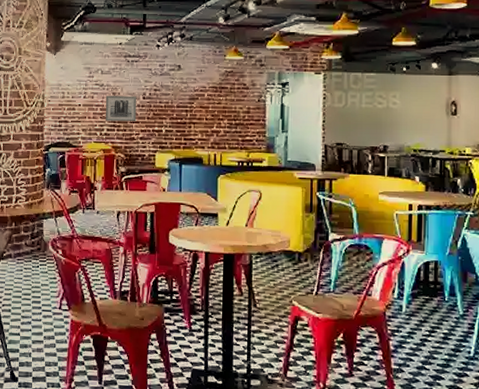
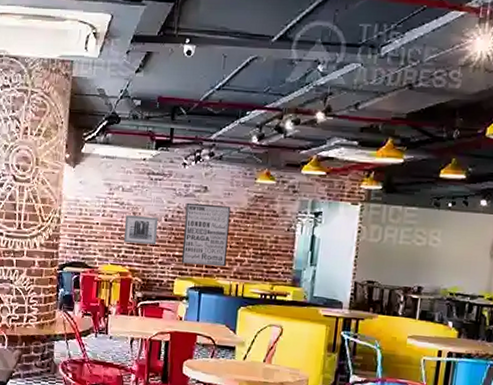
wall art: none [161,81,204,139] -> present [181,202,231,267]

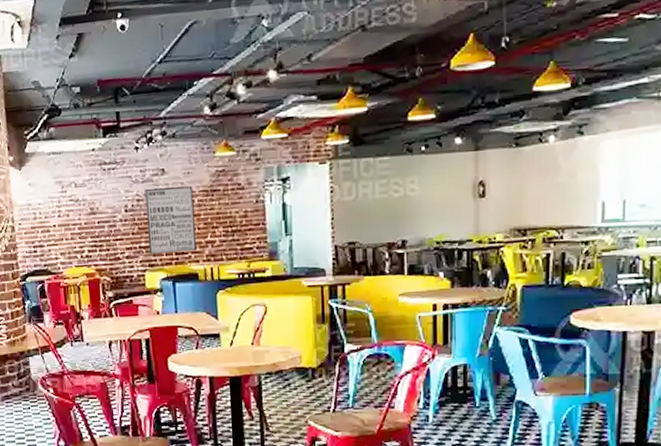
wall art: present [124,215,159,245] -> none [82,209,120,242]

